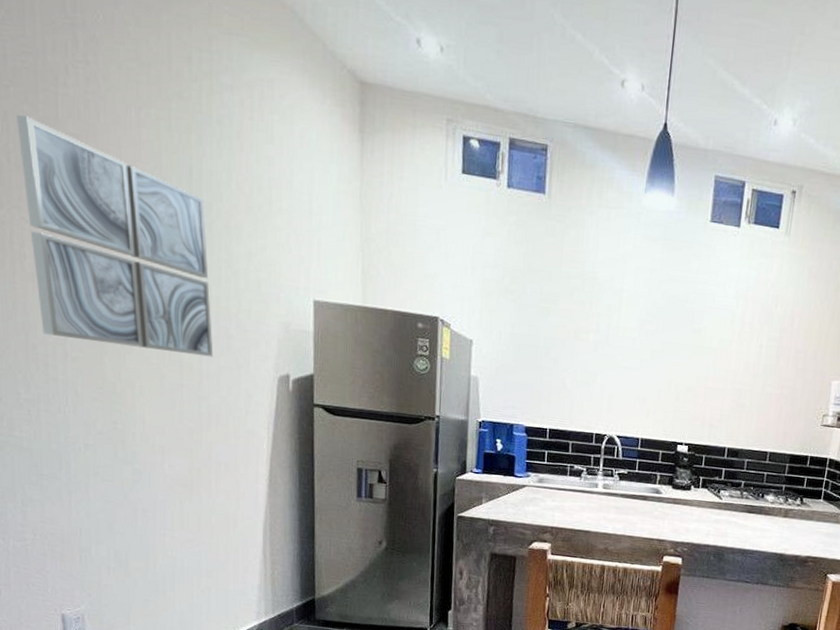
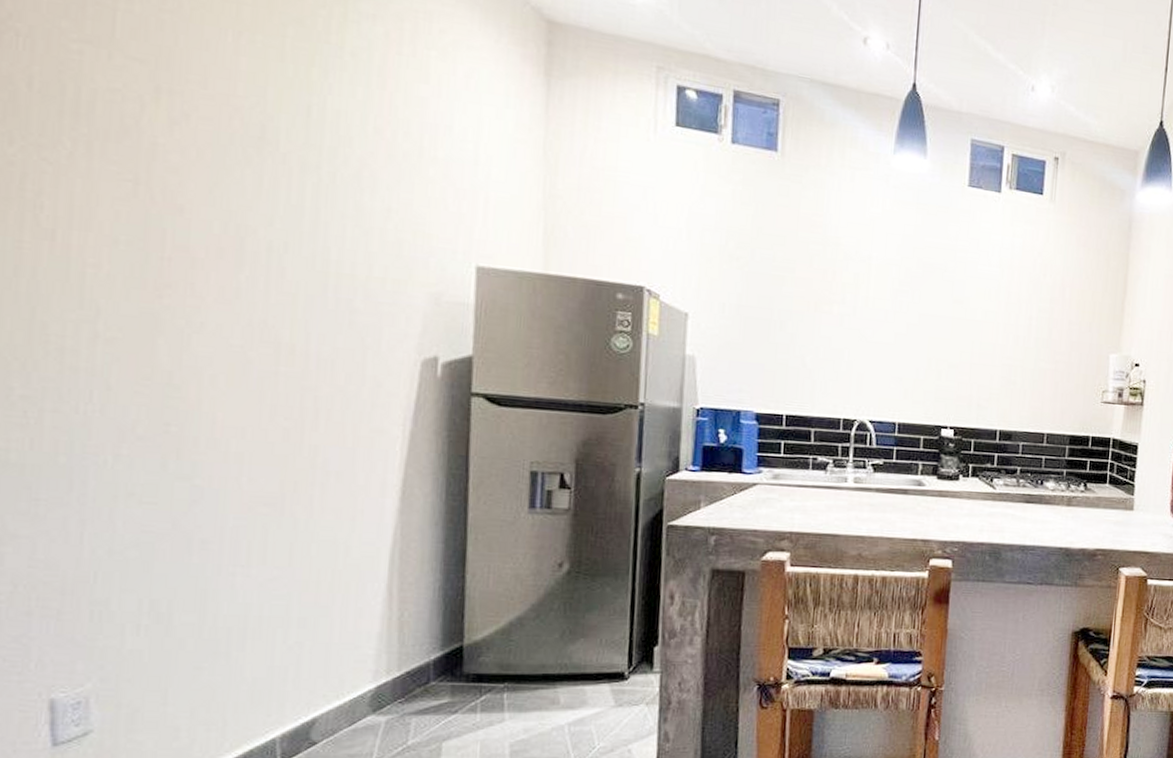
wall art: present [16,115,213,357] -> none [48,31,328,337]

